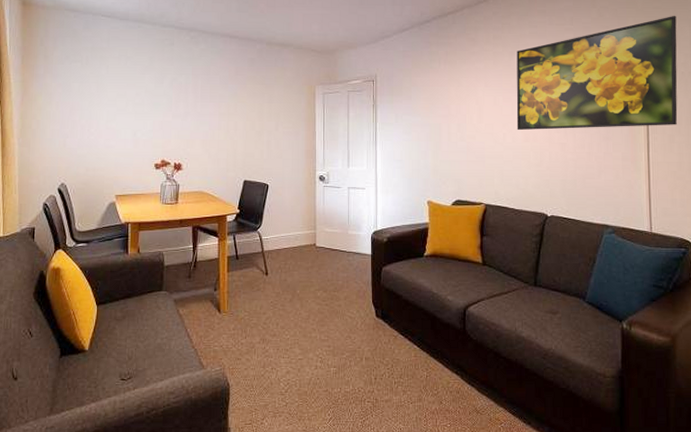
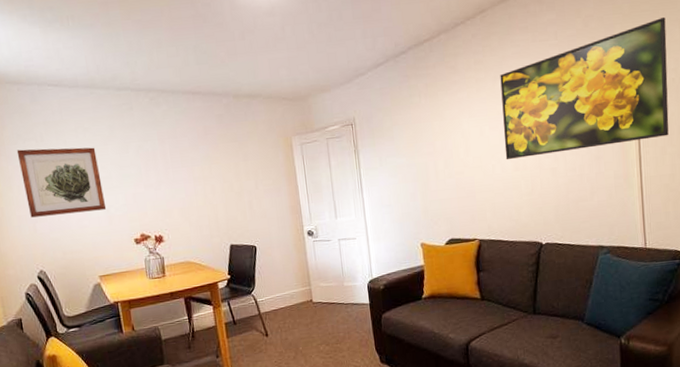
wall art: none [62,69,134,133] -> present [16,147,107,218]

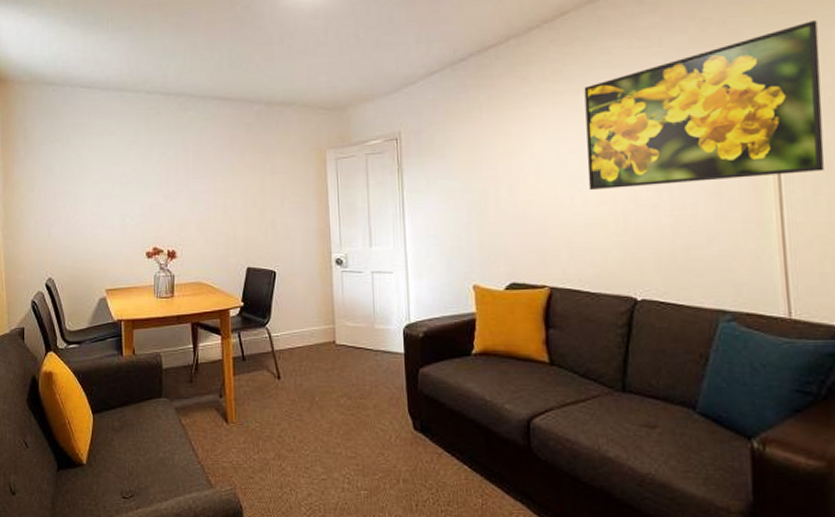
wall art: present [16,147,107,218] -> none [43,150,122,221]

